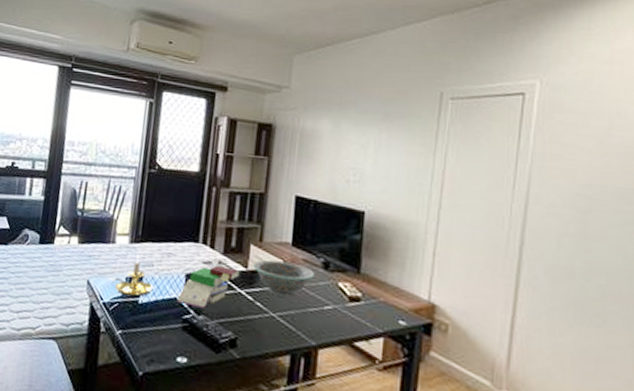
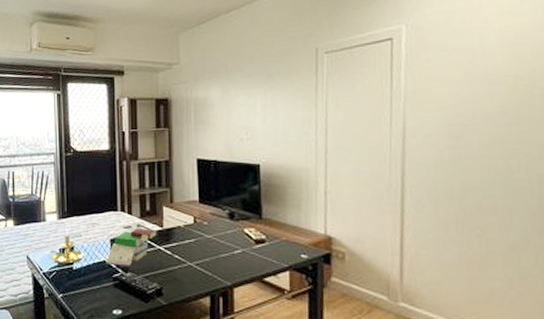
decorative bowl: present [253,259,315,298] -> none [168,217,223,248]

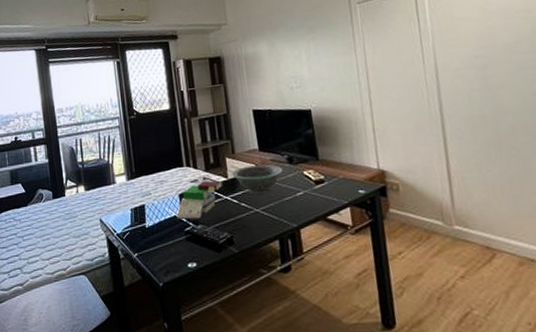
candle holder: present [45,228,84,264] -> none [118,188,156,223]
decorative bowl: none [168,217,223,248] -> present [232,164,284,194]

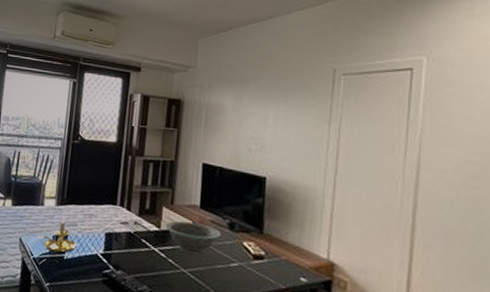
candle holder: none [118,188,156,223] -> present [39,215,77,253]
book: present [176,180,223,220] -> none [97,225,154,264]

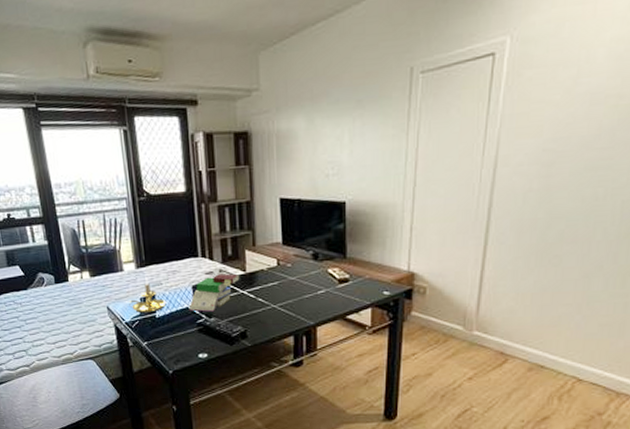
book: none [97,225,154,264] -> present [189,273,240,312]
decorative bowl: present [166,220,222,255] -> none [251,259,307,290]

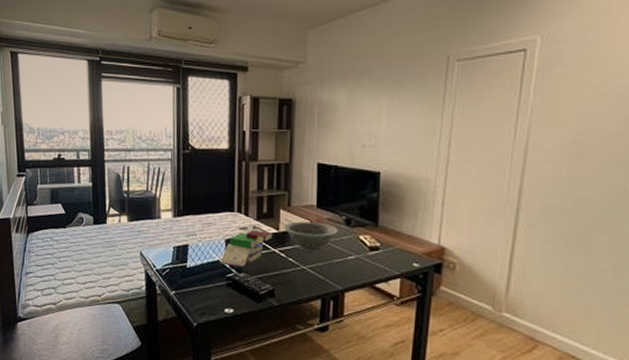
candle holder: present [126,277,167,313] -> none [159,226,199,262]
decorative bowl: none [251,259,307,290] -> present [284,221,339,252]

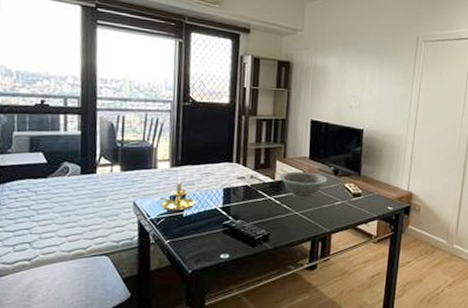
candle holder: none [159,226,199,262] -> present [155,176,196,211]
book: present [220,230,273,267] -> none [217,179,269,214]

